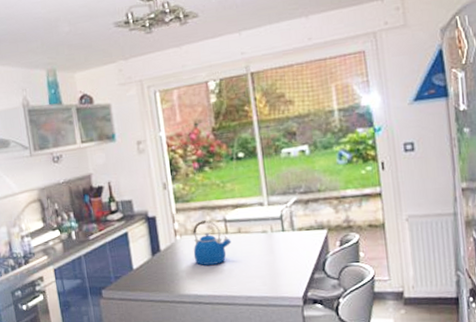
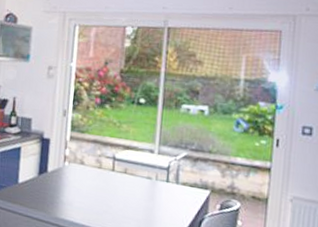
kettle: present [193,220,232,266] -> none [77,153,116,198]

